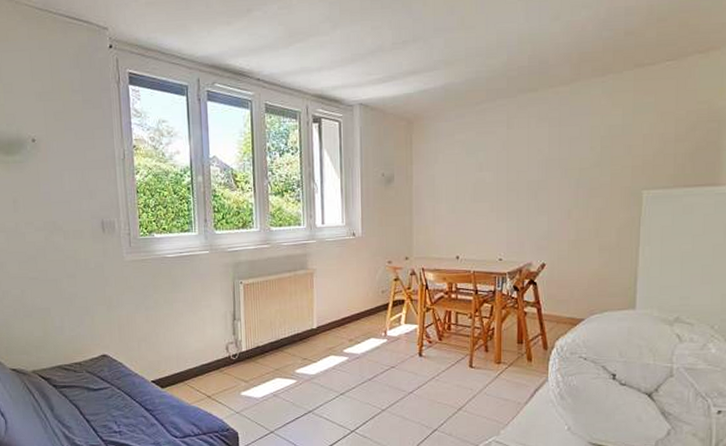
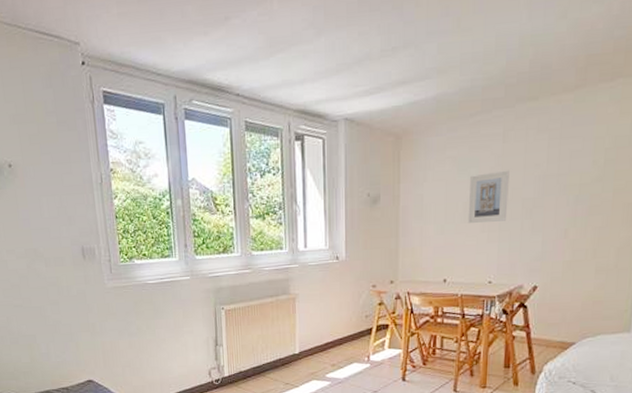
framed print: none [477,154,514,203] -> present [467,170,509,223]

